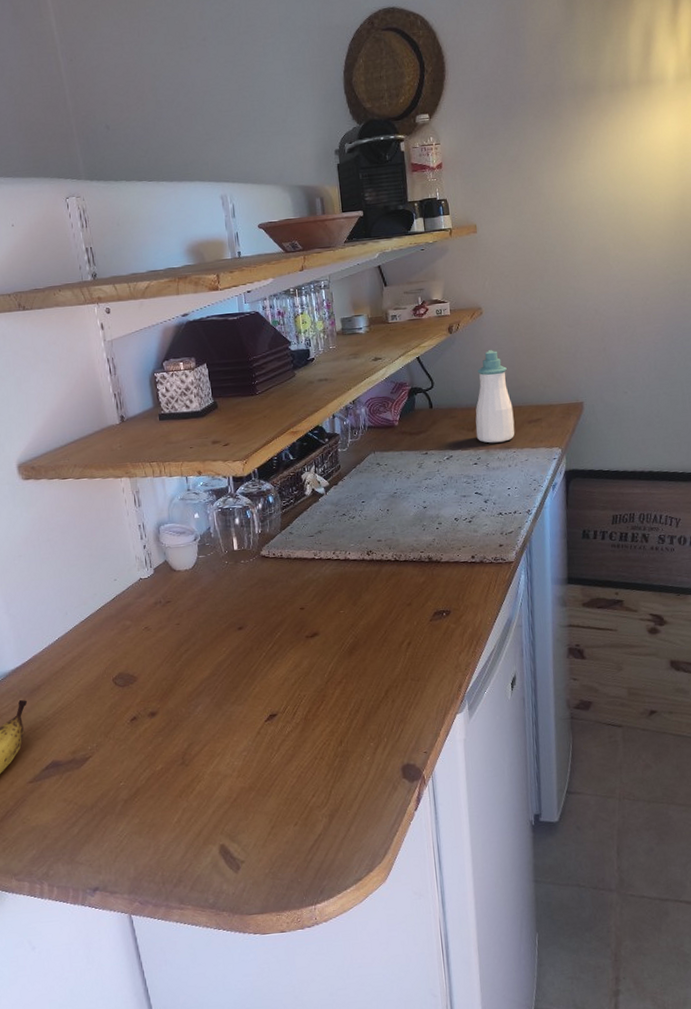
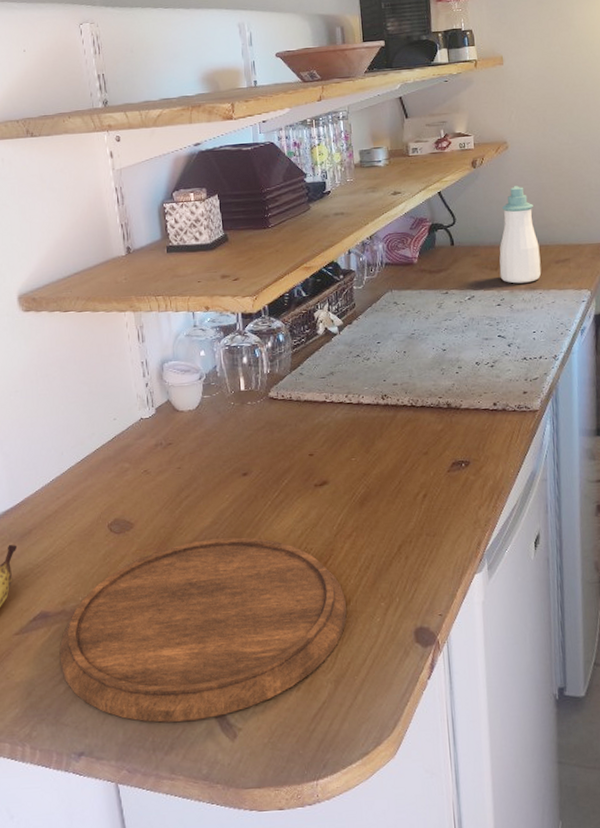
cutting board: none [71,686,339,858] -> present [59,537,347,723]

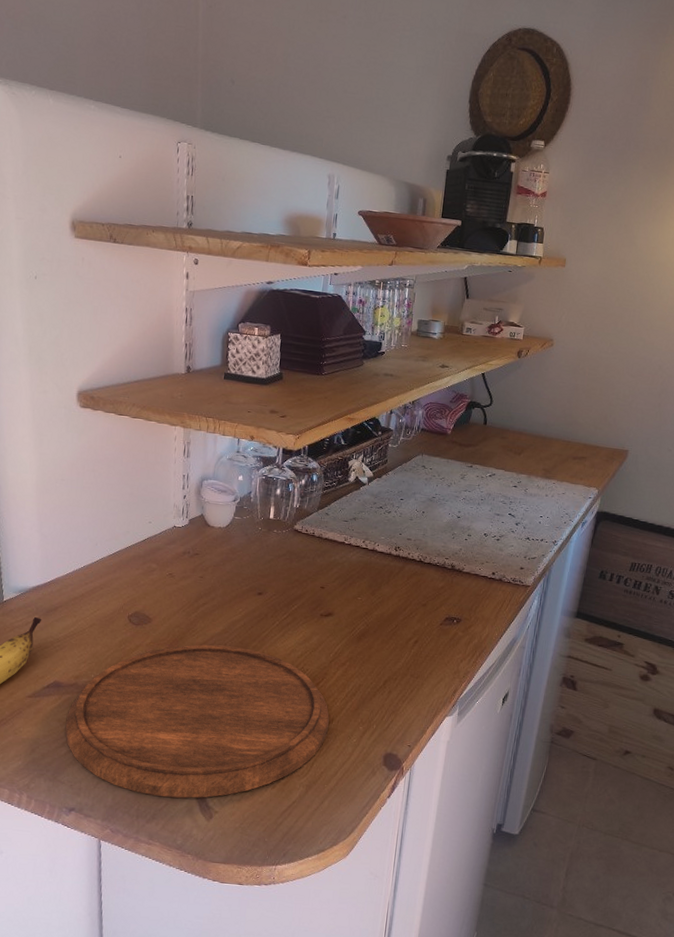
soap bottle: present [499,186,542,284] -> none [521,381,564,472]

